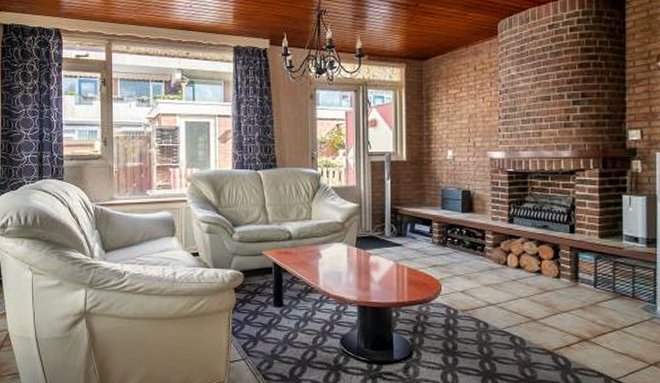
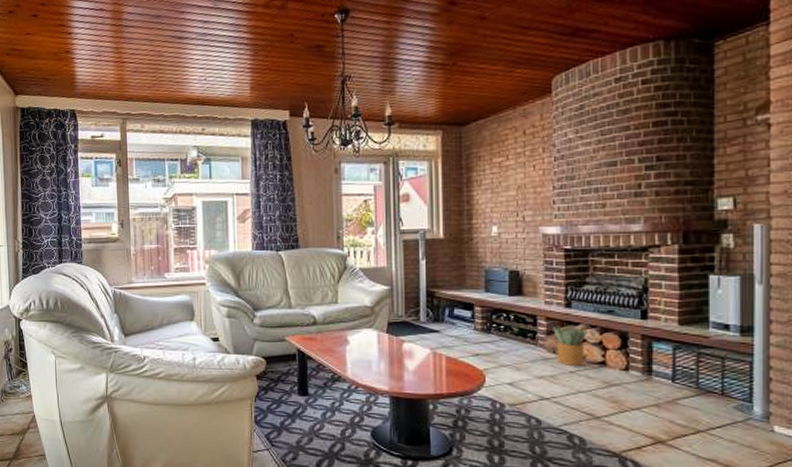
potted plant: none [498,239,527,276] -> present [553,325,588,367]

